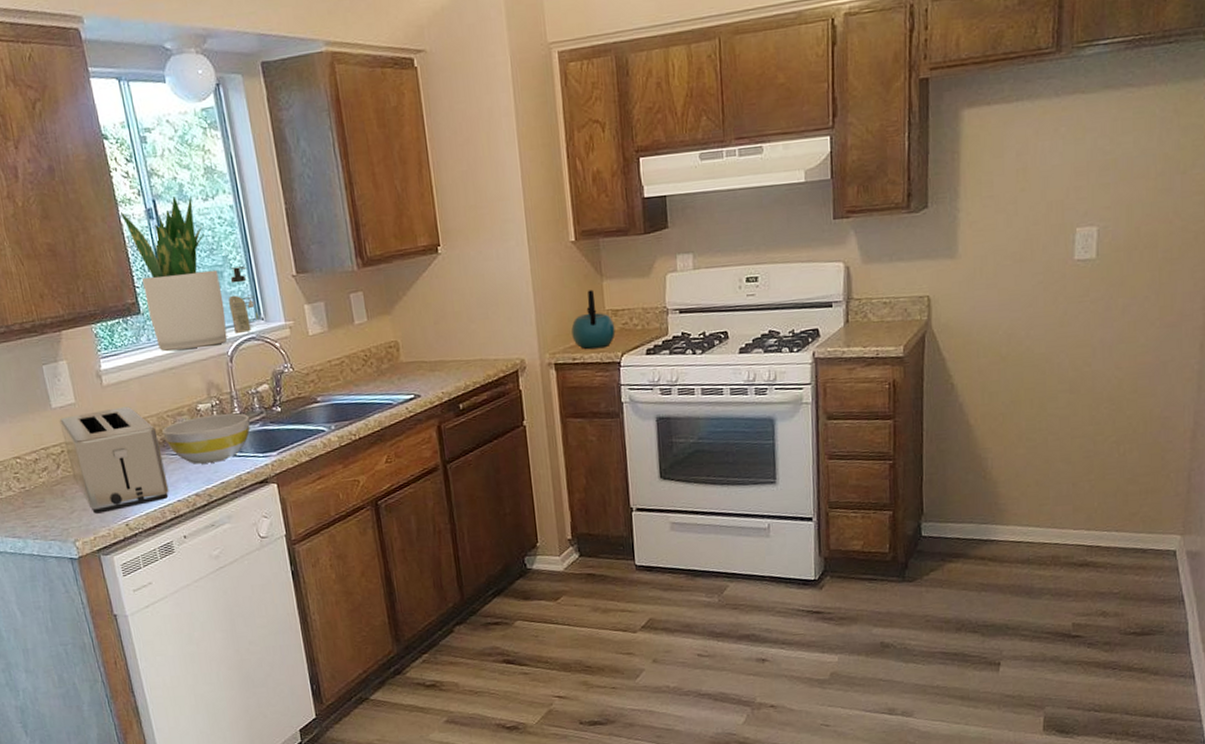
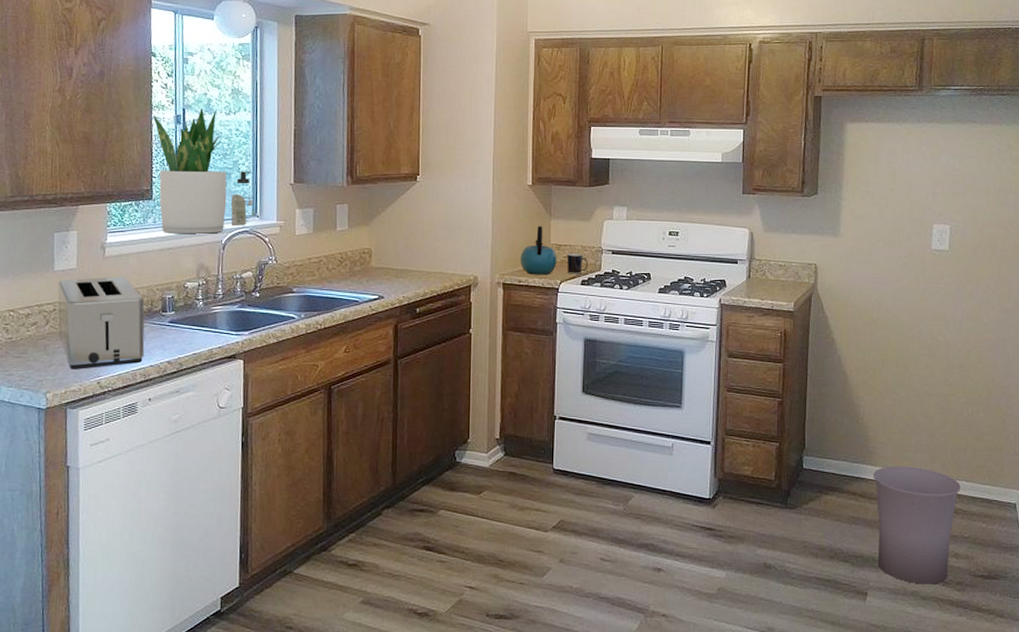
bowl: present [162,413,251,464] -> none [149,292,231,335]
mug: none [625,317,652,344] -> present [566,253,588,275]
waste bin: none [1004,521,1110,649] -> present [872,466,961,584]

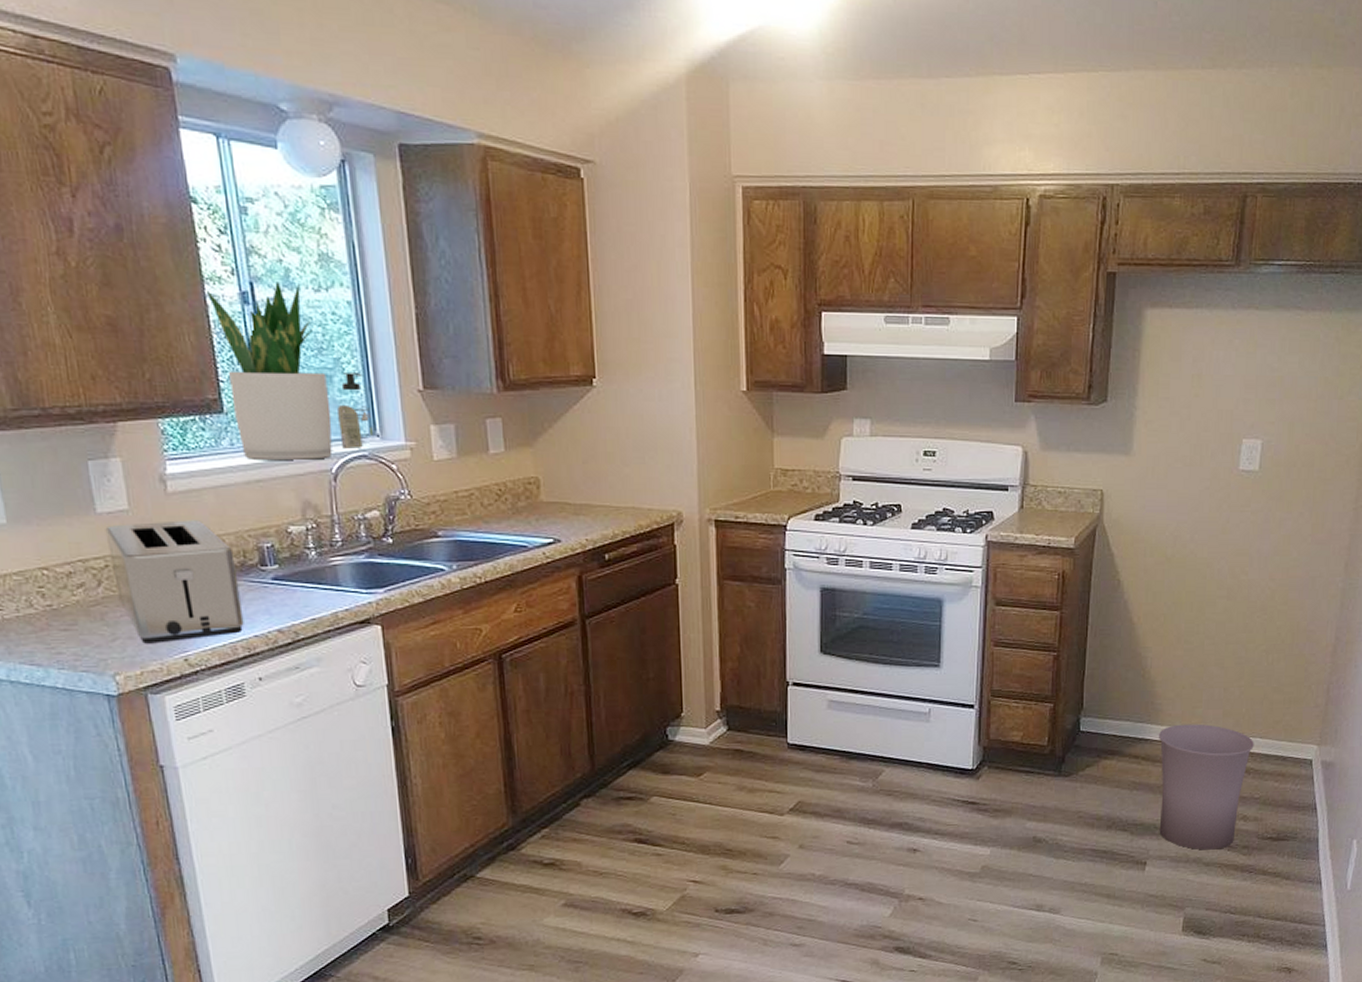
kettle: present [520,226,557,275] -> none [736,445,783,509]
mug: present [566,253,588,275] -> none [795,480,822,507]

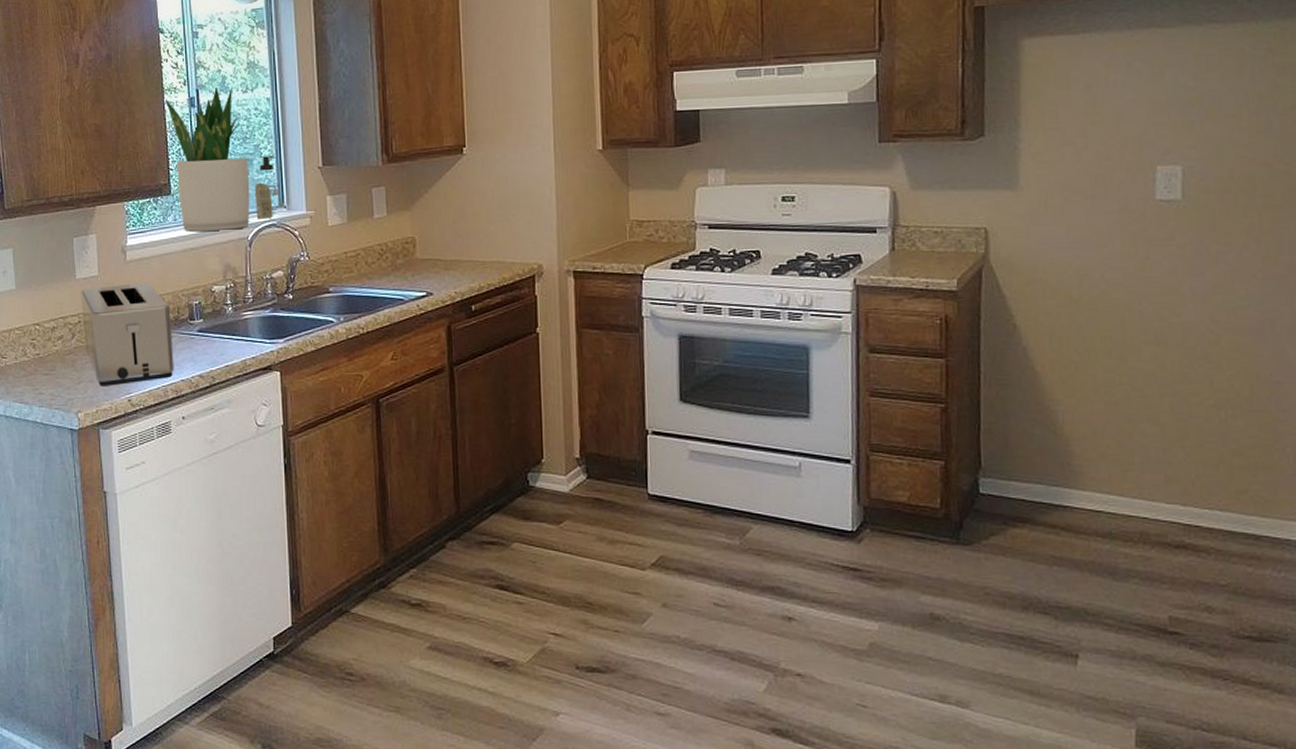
waste bin: present [1158,724,1254,850] -> none [1080,490,1212,646]

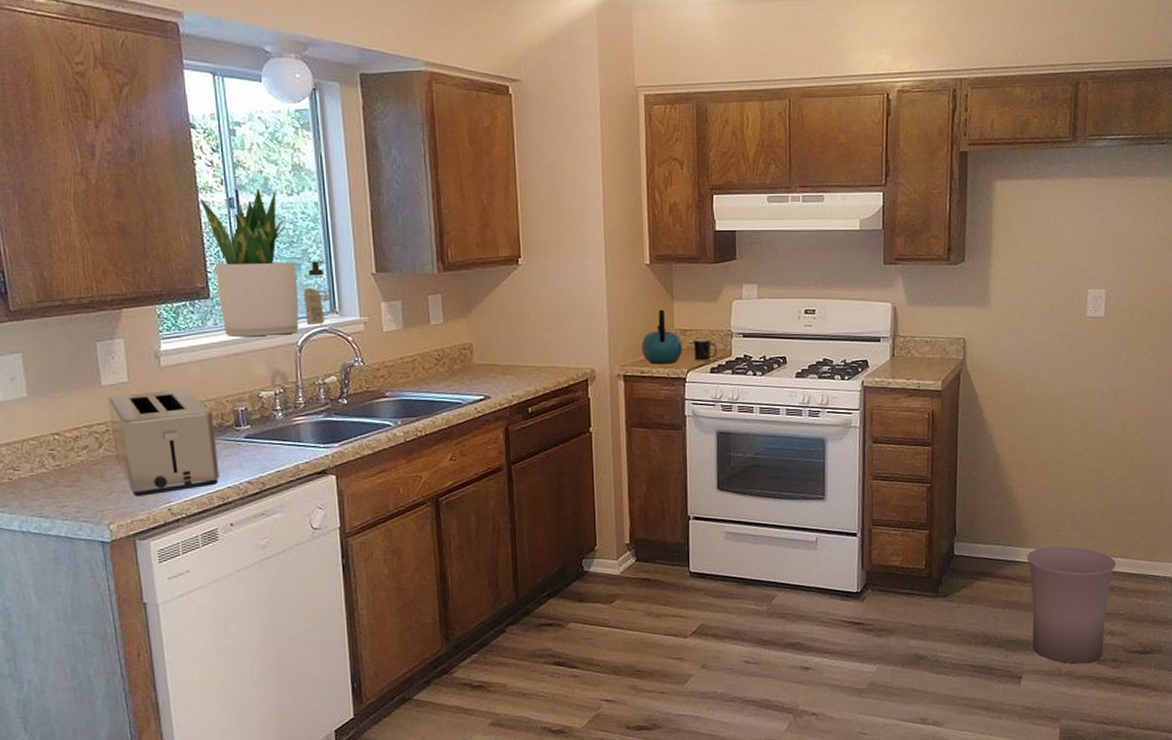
kettle: none [593,199,639,260] -> present [641,309,683,365]
mug: none [651,230,678,257] -> present [693,338,717,362]
waste bin: none [1080,490,1212,646] -> present [1026,546,1116,664]

